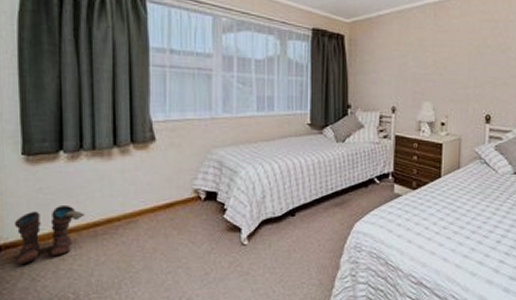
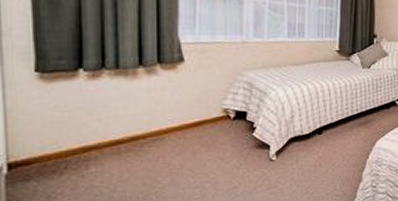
boots: present [14,206,85,266] -> none [26,124,107,184]

